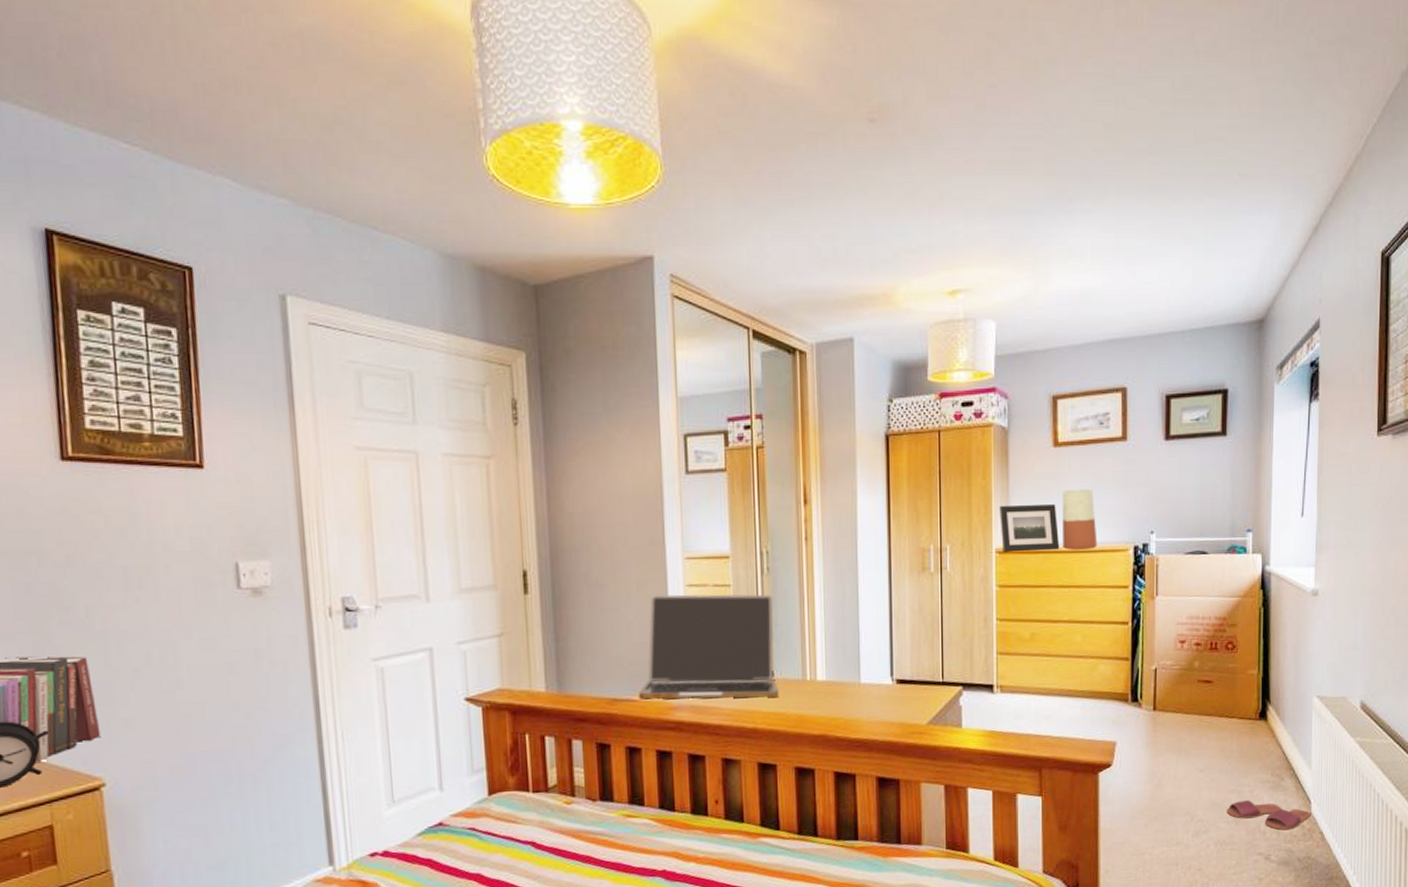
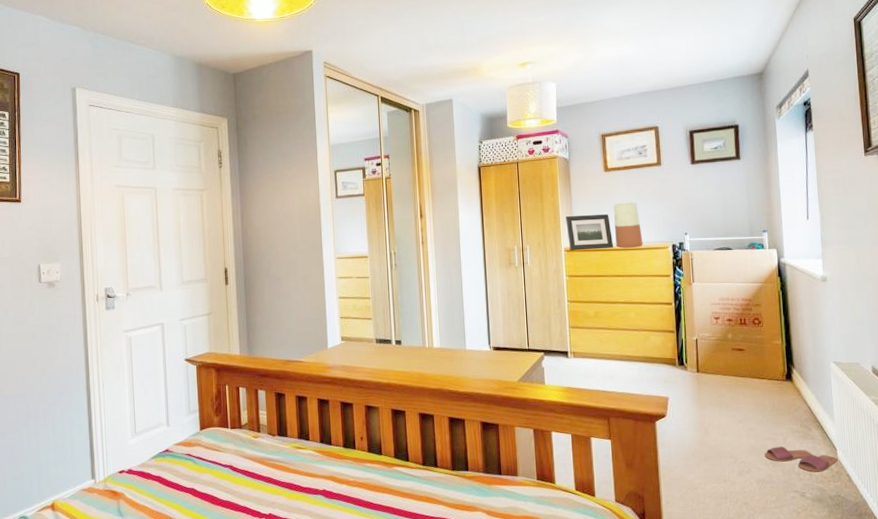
laptop: present [638,594,779,700] -> none [304,283,406,361]

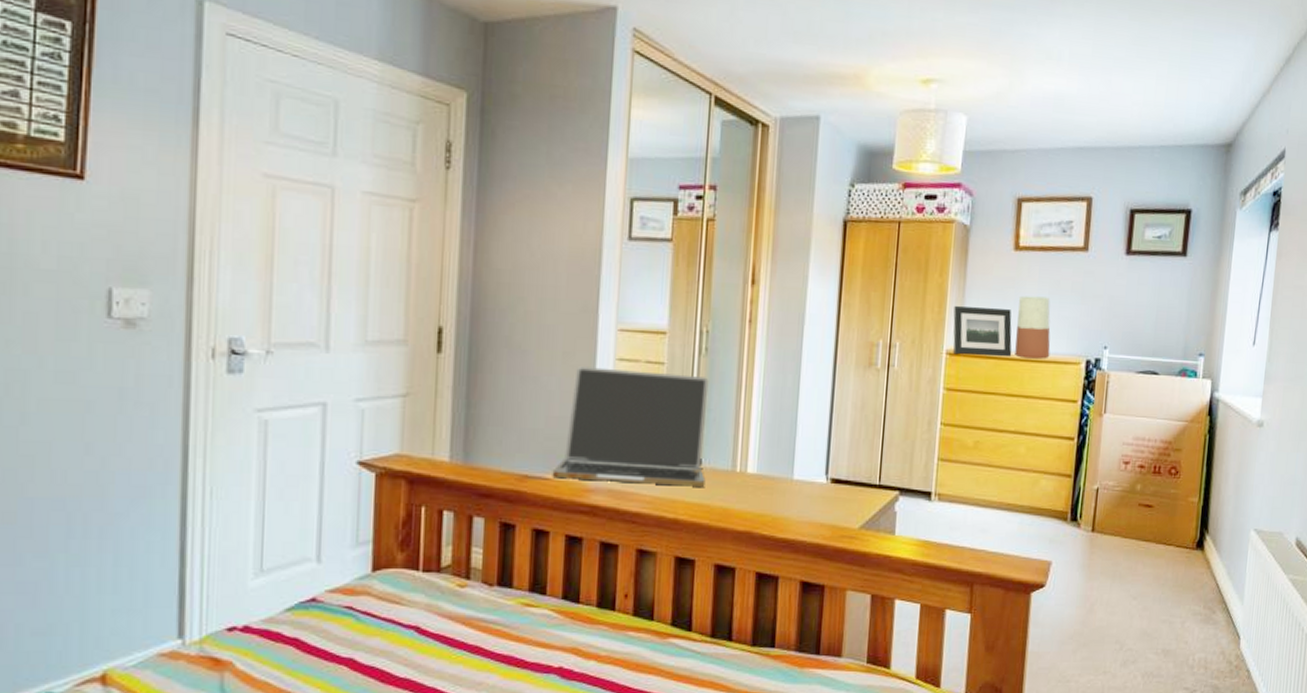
laptop: none [304,283,406,361] -> present [552,367,709,487]
slippers: present [765,446,838,472] -> none [1157,632,1240,666]

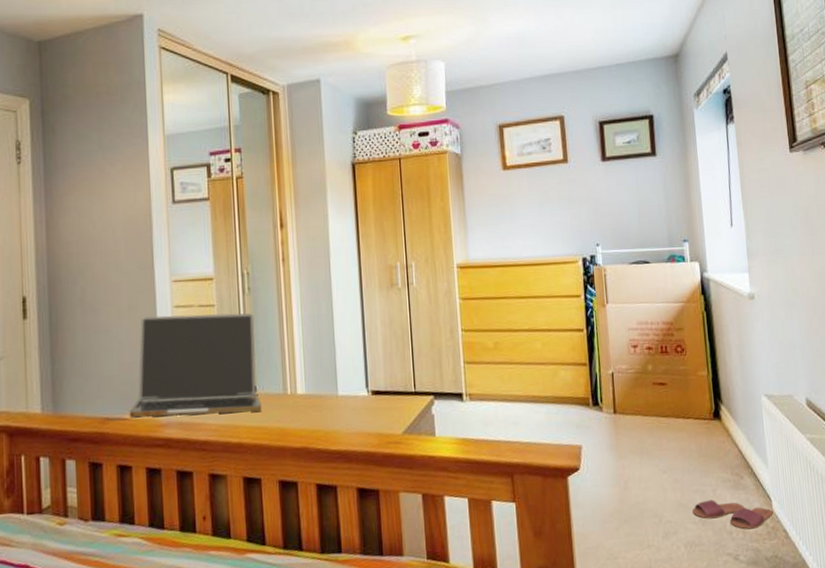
picture frame: present [953,306,1012,358] -> none [458,222,515,267]
vase: present [1015,295,1051,359] -> none [513,207,549,263]
slippers: none [1157,632,1240,666] -> present [693,500,773,529]

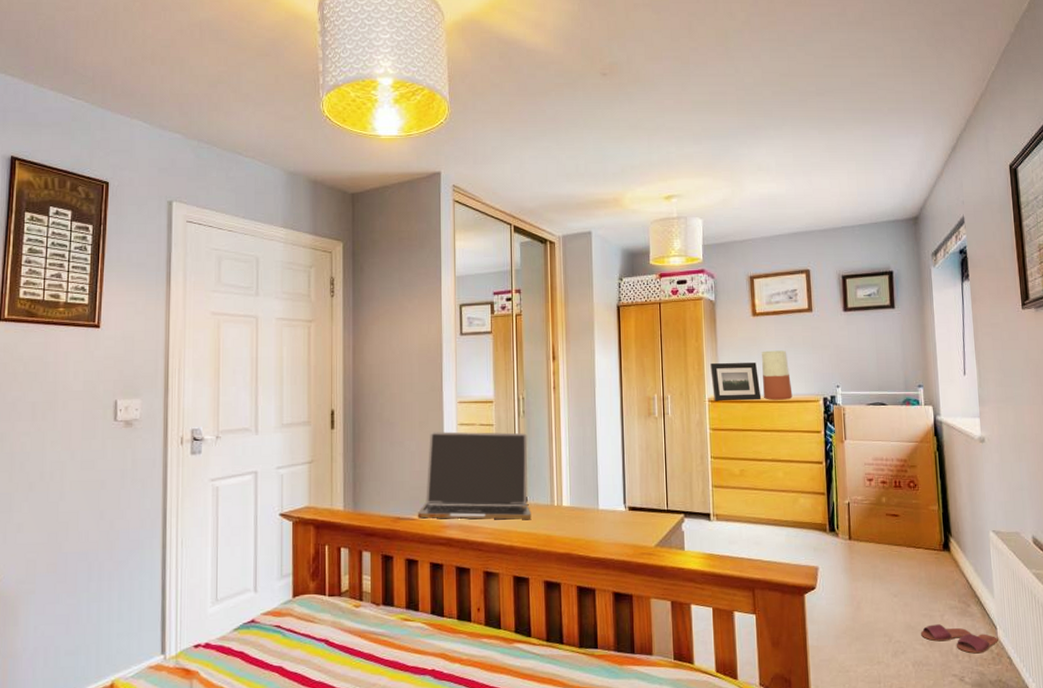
picture frame: none [458,222,515,267] -> present [710,363,762,402]
vase: none [513,207,549,263] -> present [761,350,793,400]

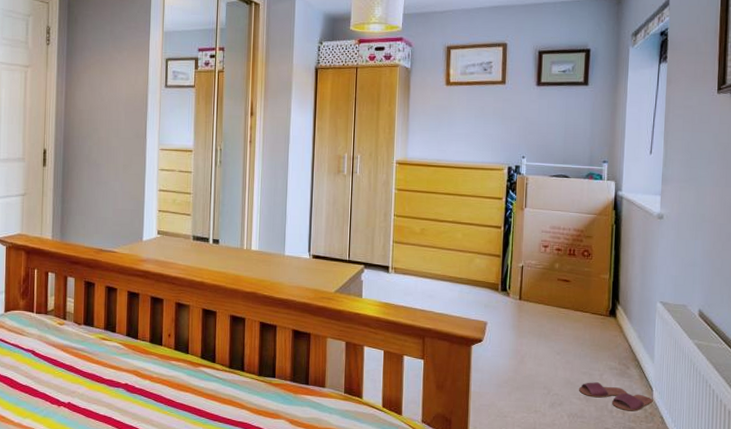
laptop: present [417,431,532,520] -> none [118,175,223,259]
picture frame: present [710,363,762,402] -> none [400,128,448,166]
vase: present [761,350,793,400] -> none [450,119,478,167]

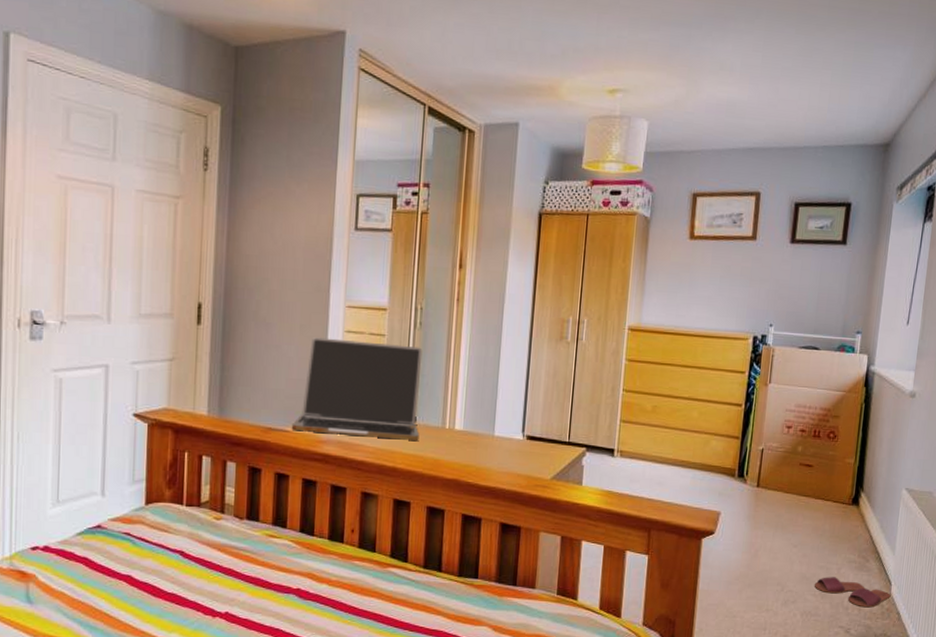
laptop: none [118,175,223,259] -> present [291,337,423,440]

